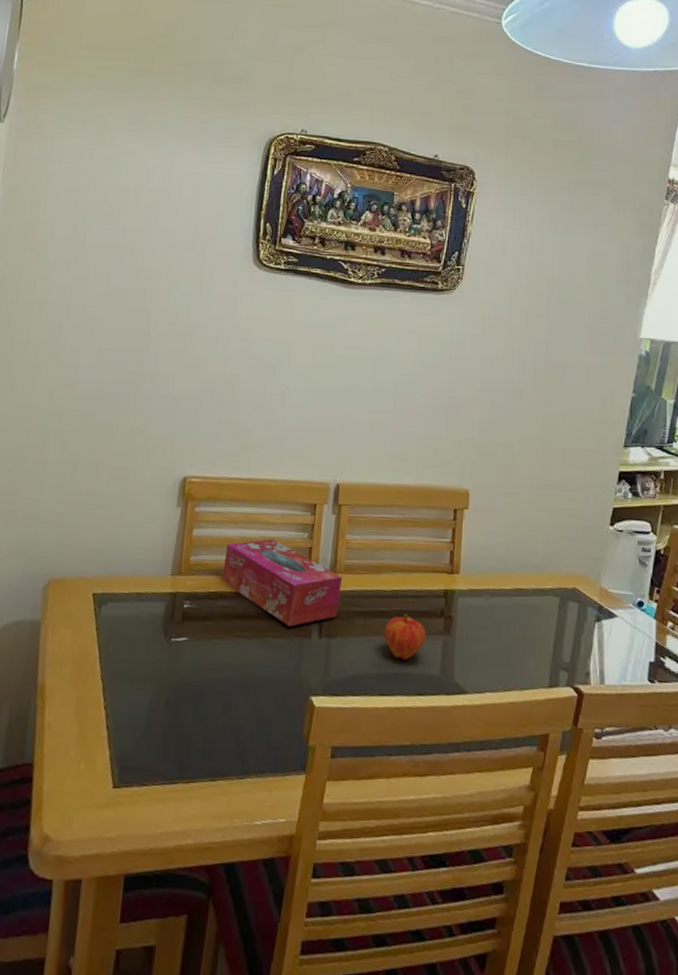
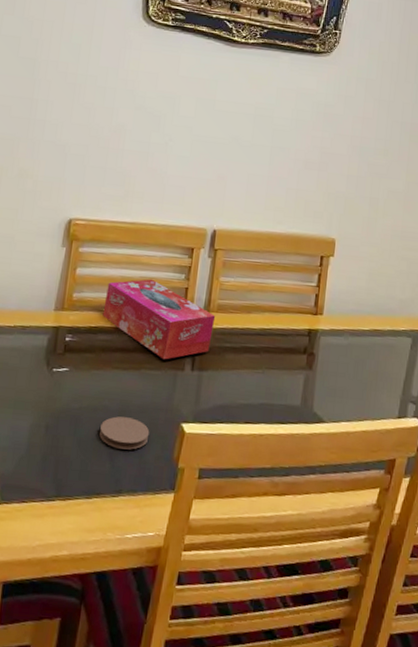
coaster: none [222,689,277,727] -> present [98,416,150,450]
fruit: present [383,615,427,660] -> none [251,351,290,392]

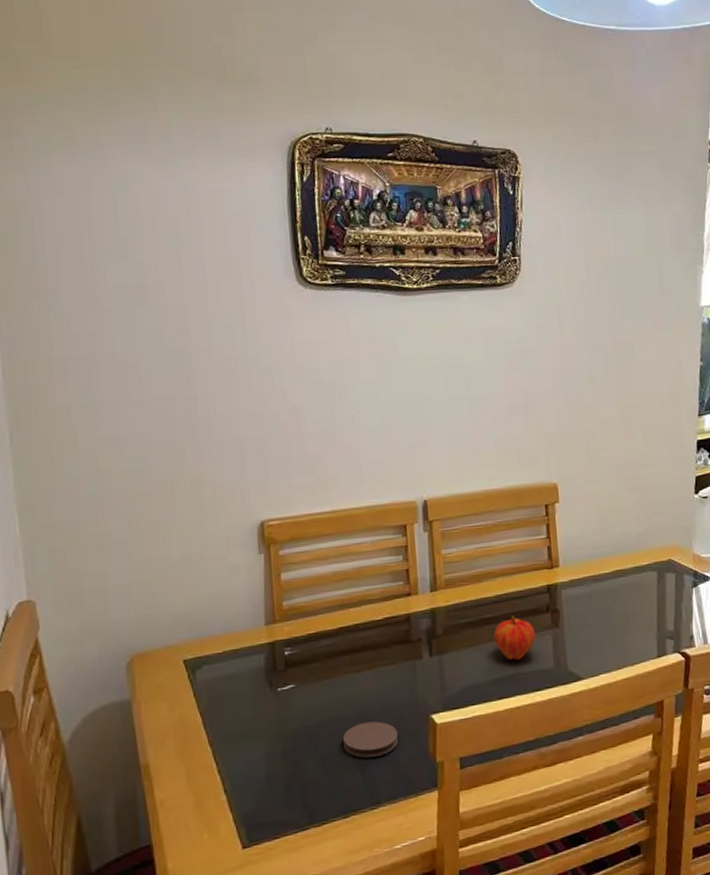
tissue box: present [102,278,216,360] -> none [319,568,445,652]
fruit: none [251,351,290,392] -> present [493,616,536,661]

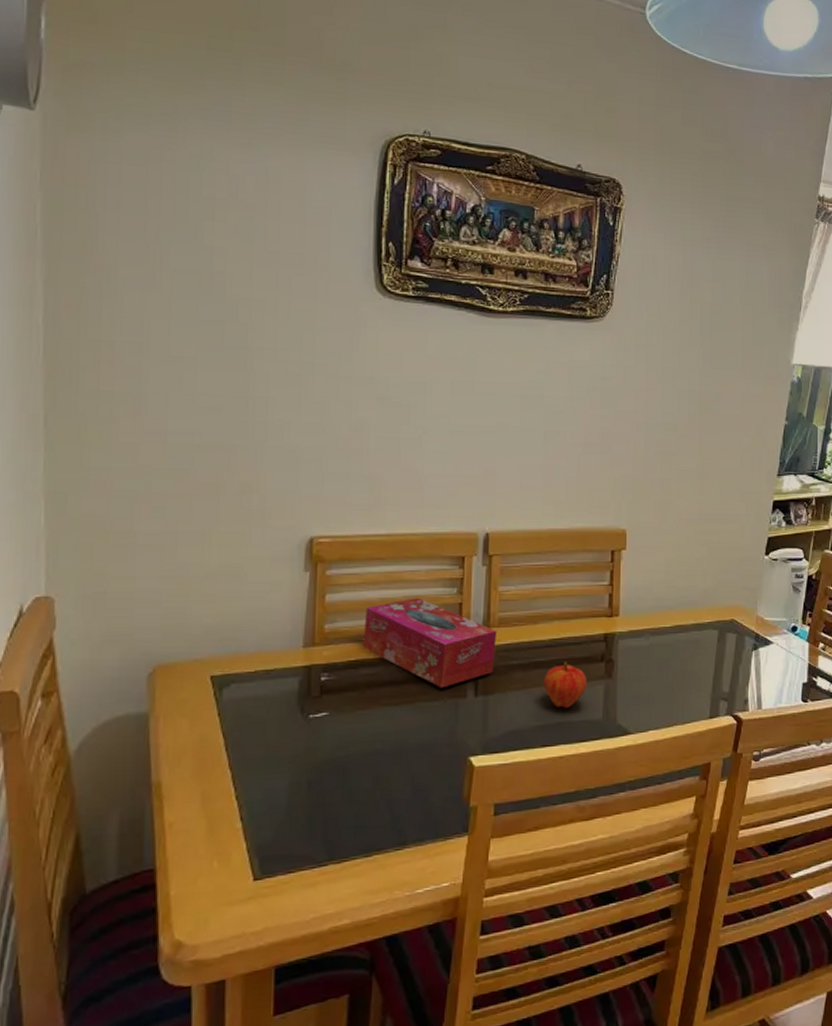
tissue box: none [319,568,445,652] -> present [363,597,498,688]
coaster: present [342,721,399,758] -> none [372,758,433,796]

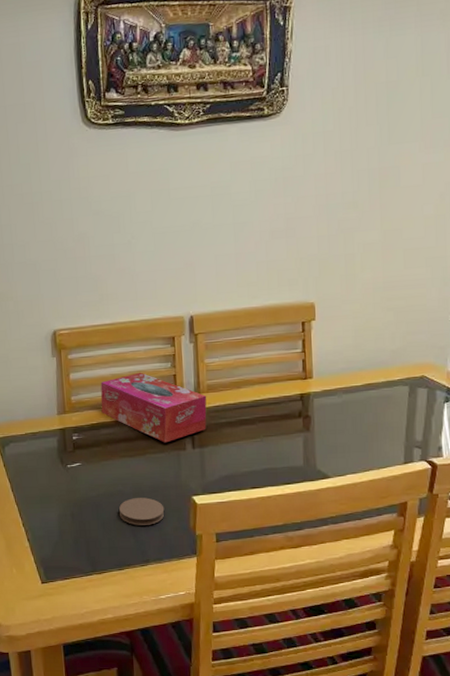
coaster: none [372,758,433,796] -> present [119,497,165,526]
fruit: present [543,663,588,708] -> none [249,420,288,457]

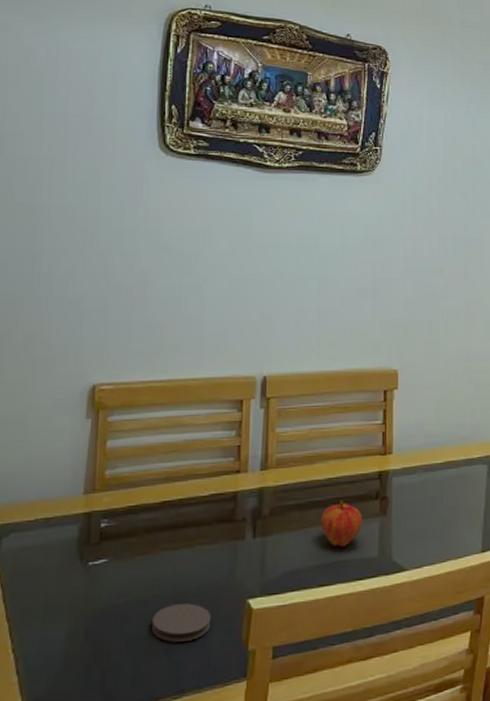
tissue box: present [100,372,207,443] -> none [143,441,275,531]
fruit: none [249,420,288,457] -> present [320,501,363,547]

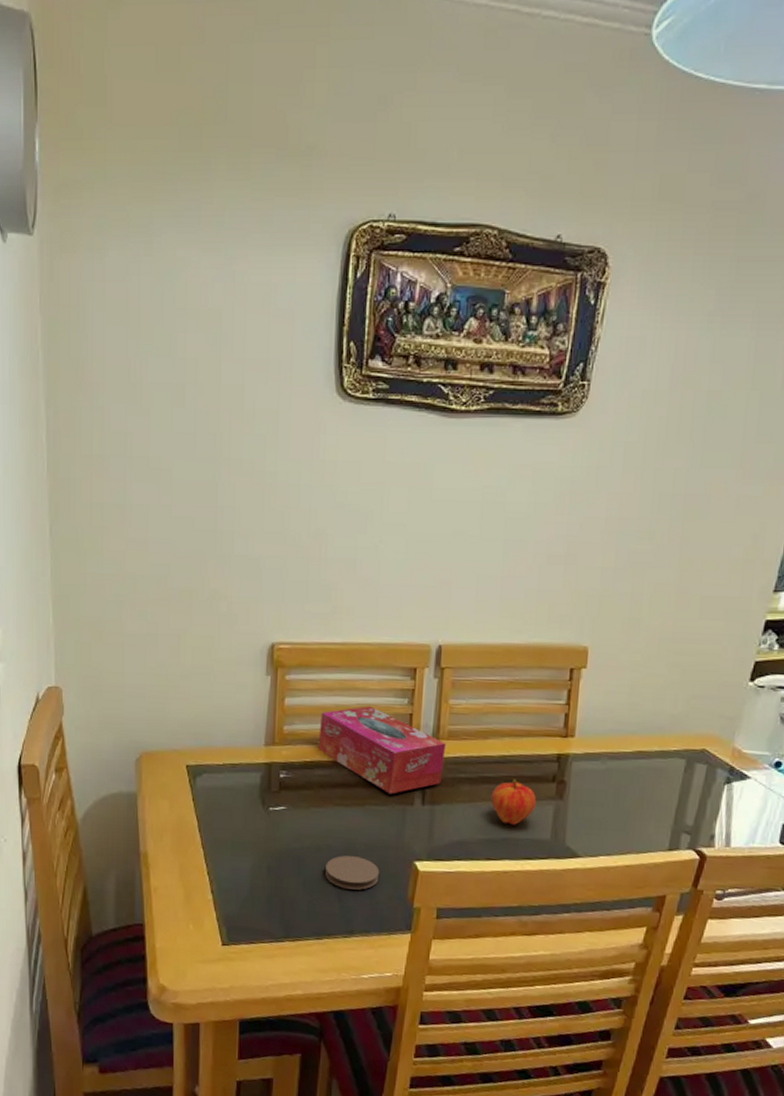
tissue box: none [143,441,275,531] -> present [318,705,447,794]

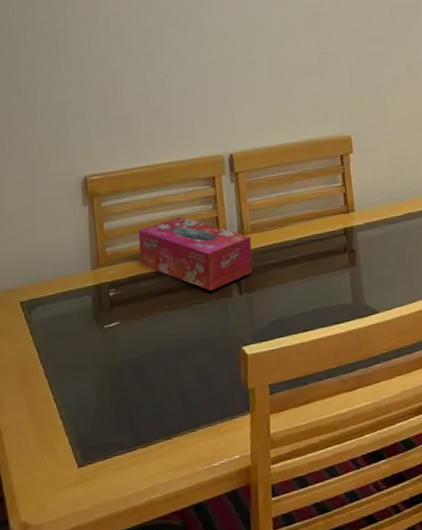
coaster: present [324,855,380,890] -> none [164,353,214,386]
fruit: present [491,780,537,825] -> none [296,257,335,297]

